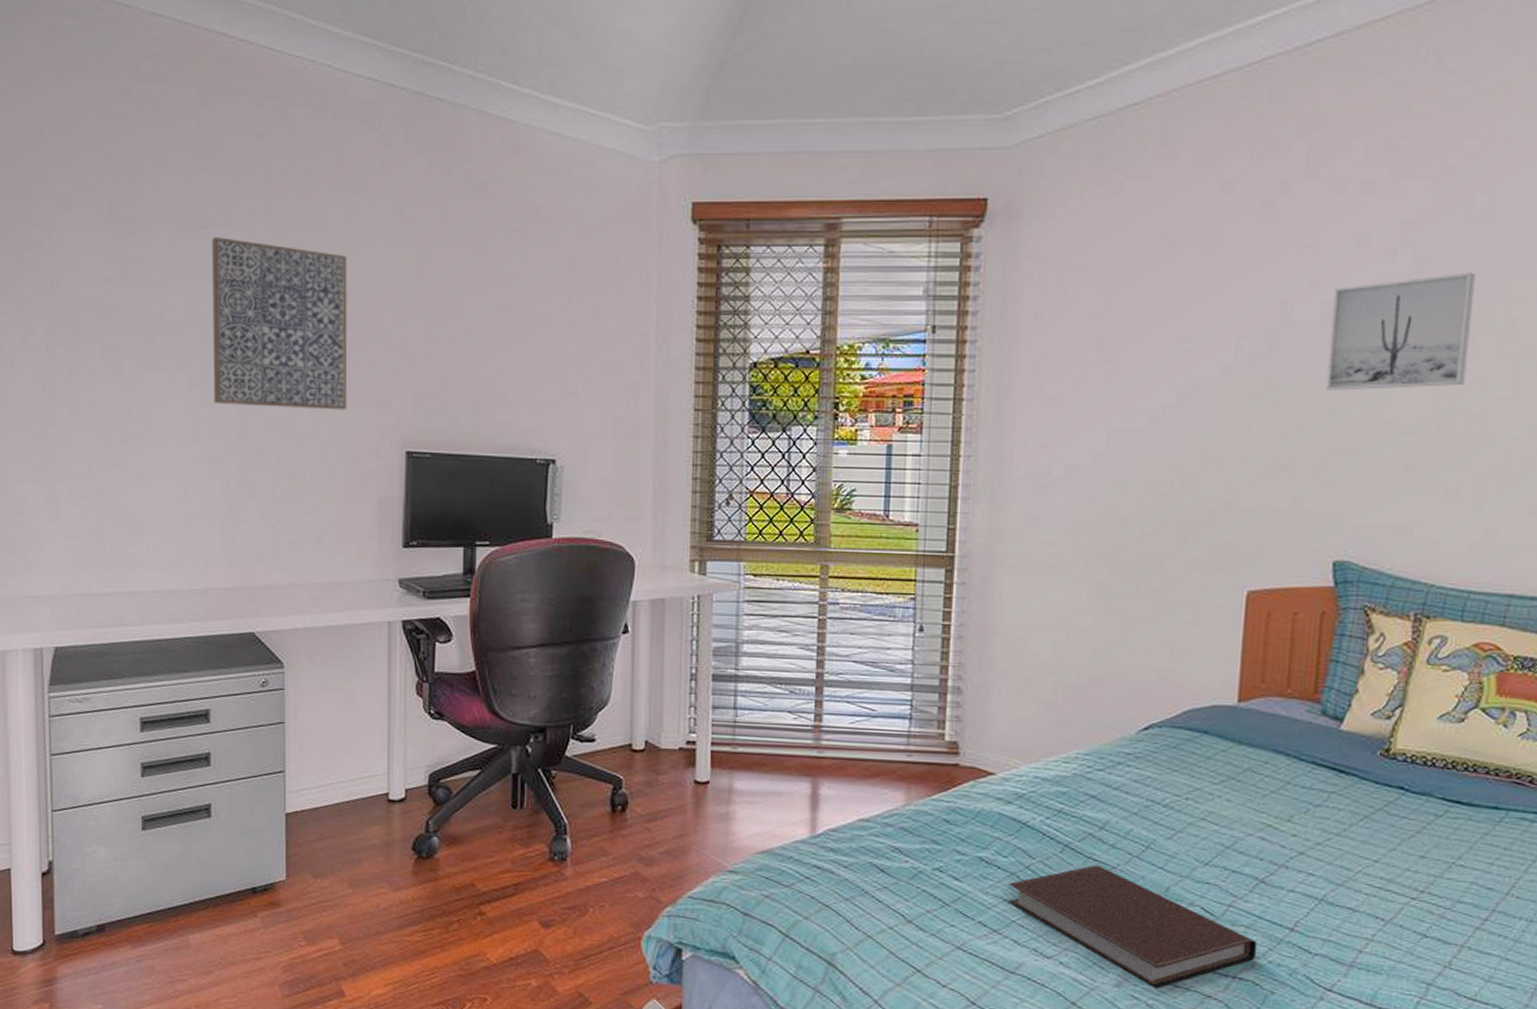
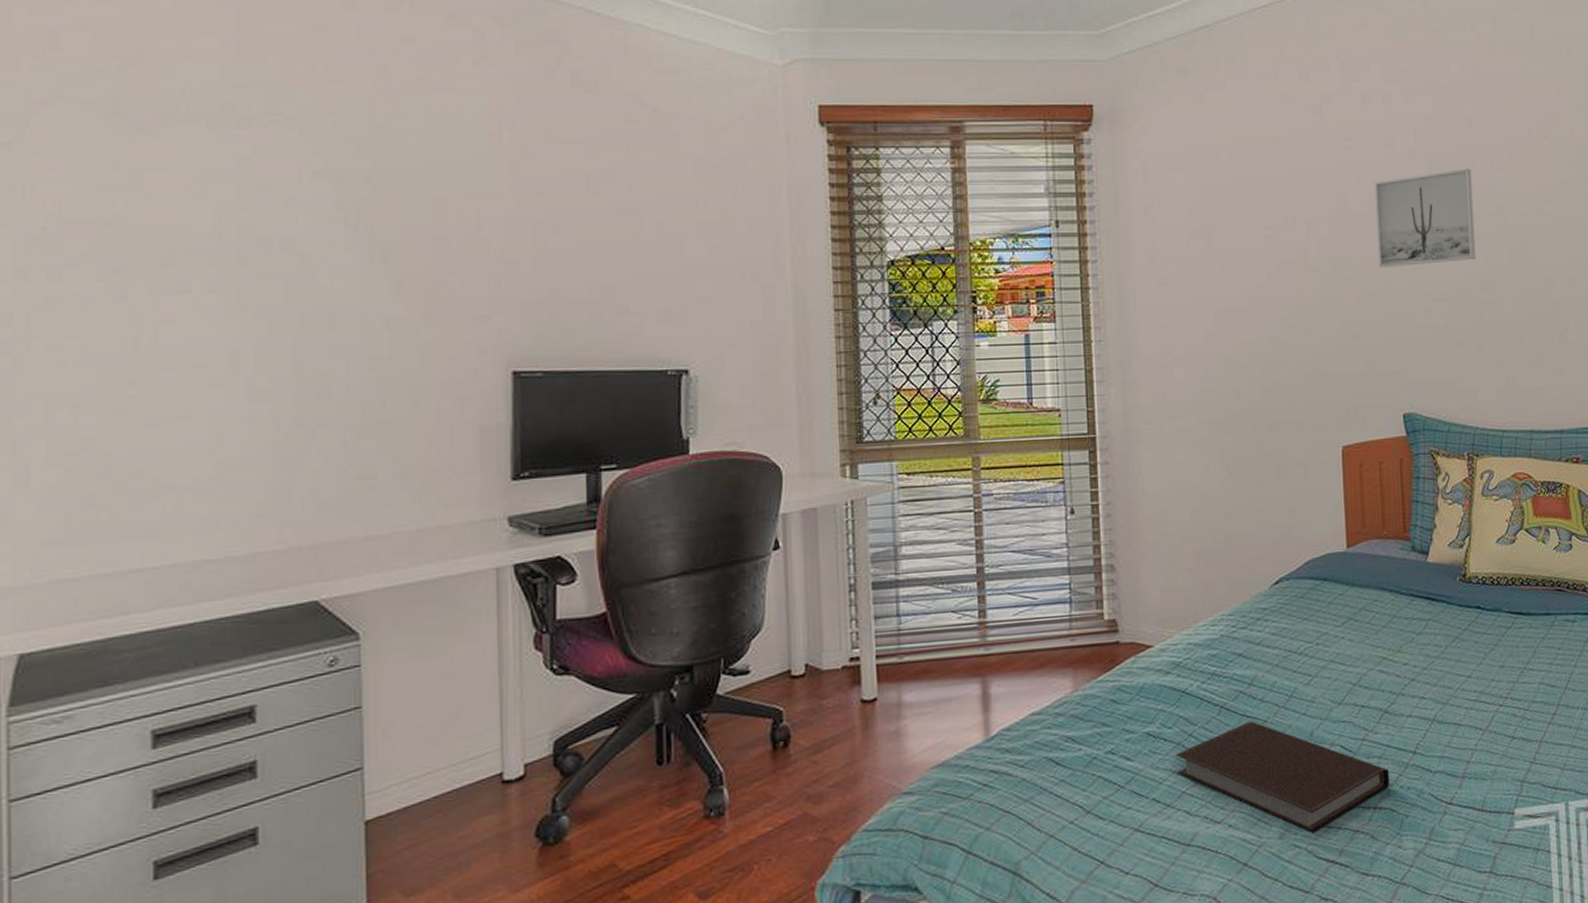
wall art: present [212,237,348,410] -> none [256,138,438,331]

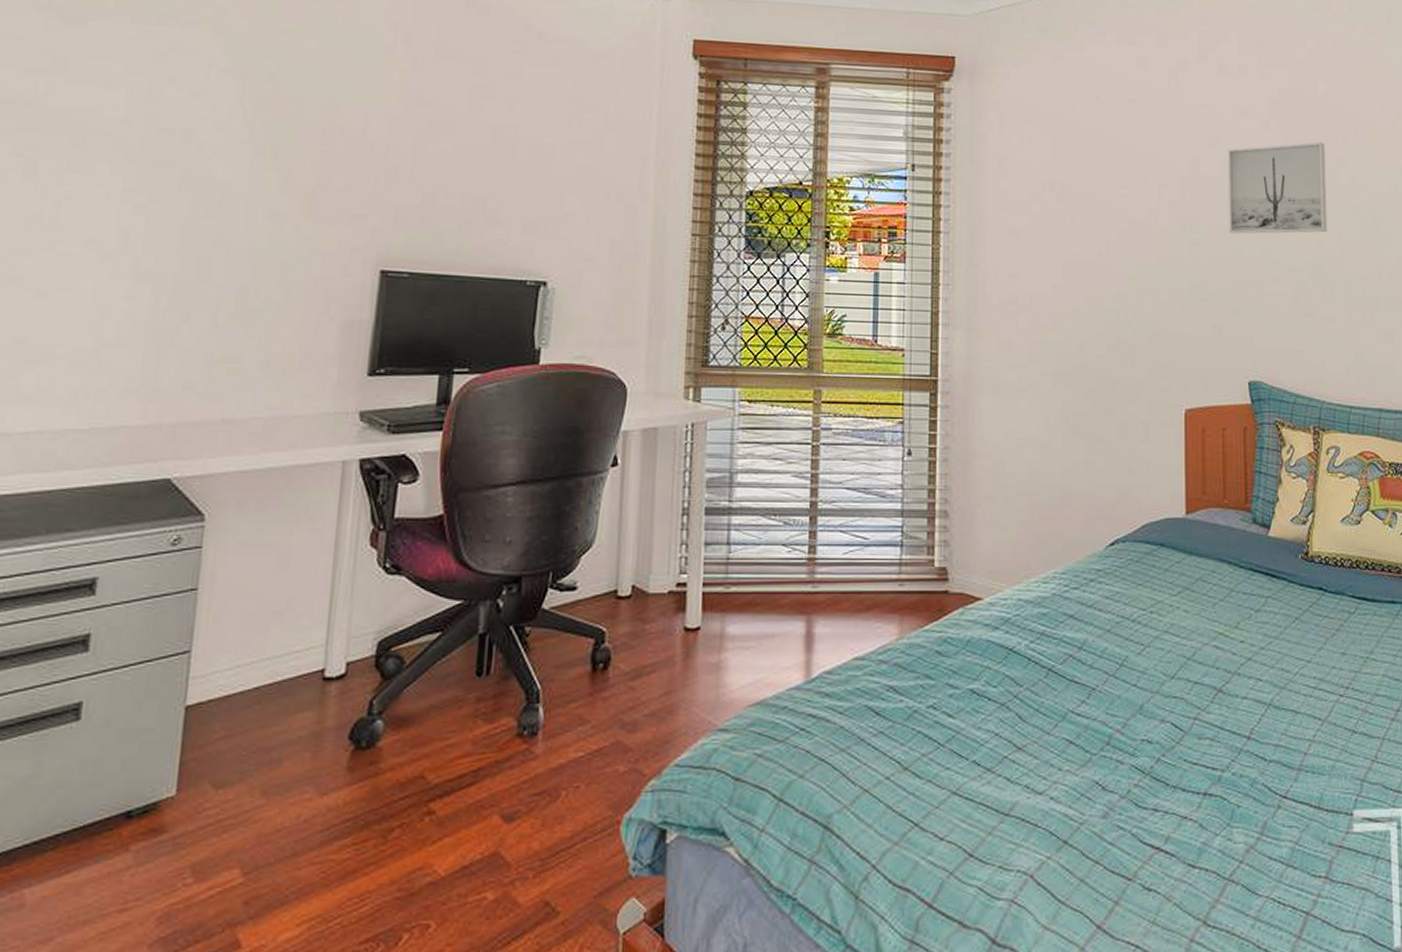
notebook: present [1175,721,1390,834] -> none [999,687,1222,816]

